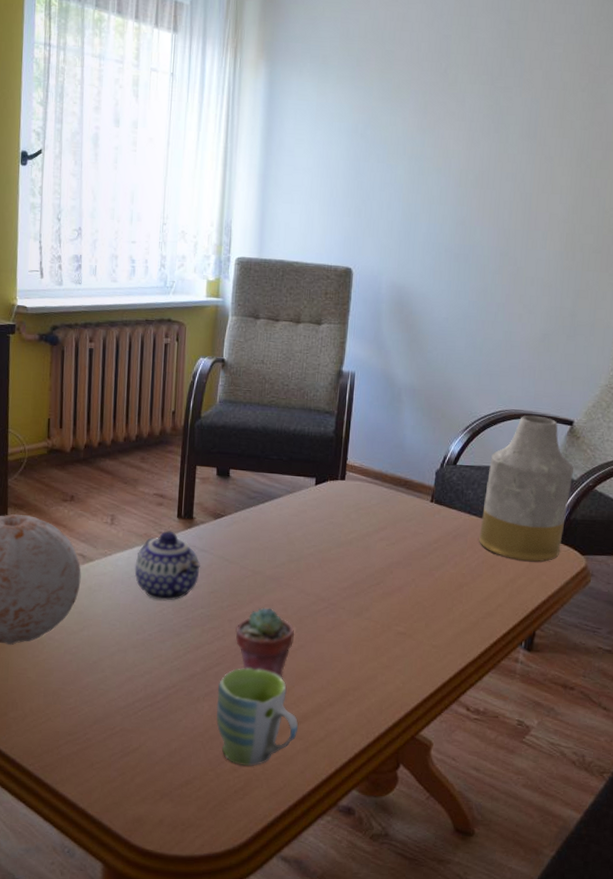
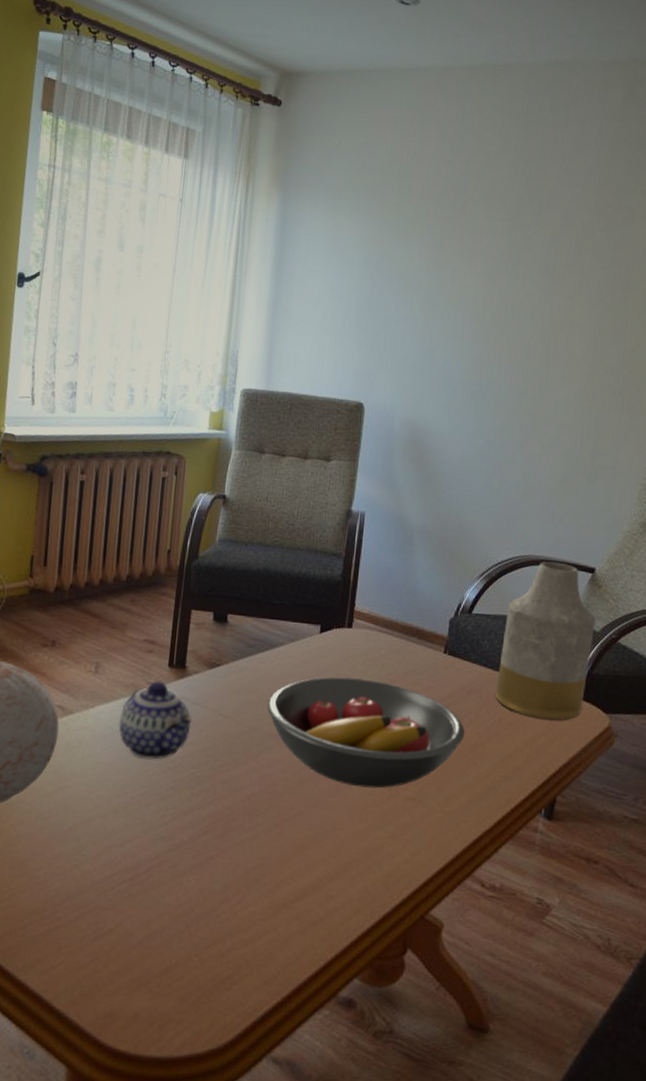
mug: present [216,667,299,766] -> none [203,836,295,950]
potted succulent: present [235,607,295,679] -> none [228,768,294,850]
fruit bowl: none [269,525,451,625] -> present [267,677,466,789]

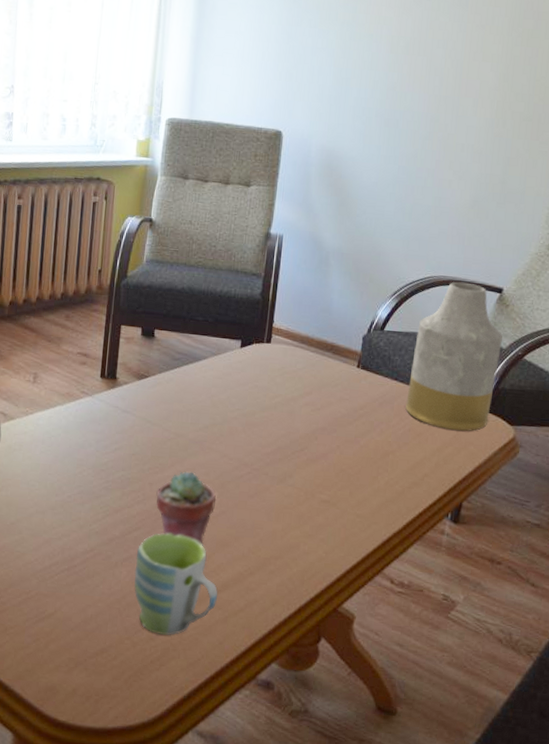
teapot: present [118,681,193,760] -> none [55,390,123,462]
mug: none [203,836,295,950] -> present [134,533,218,635]
potted succulent: none [228,768,294,850] -> present [156,471,217,546]
fruit bowl: present [267,677,466,789] -> none [192,388,377,492]

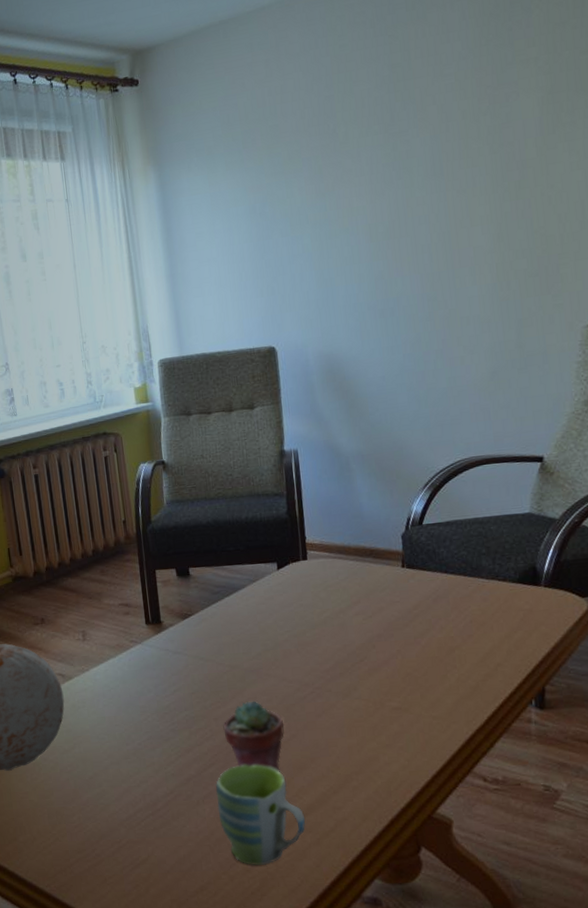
vase: present [405,282,503,431] -> none [458,458,556,615]

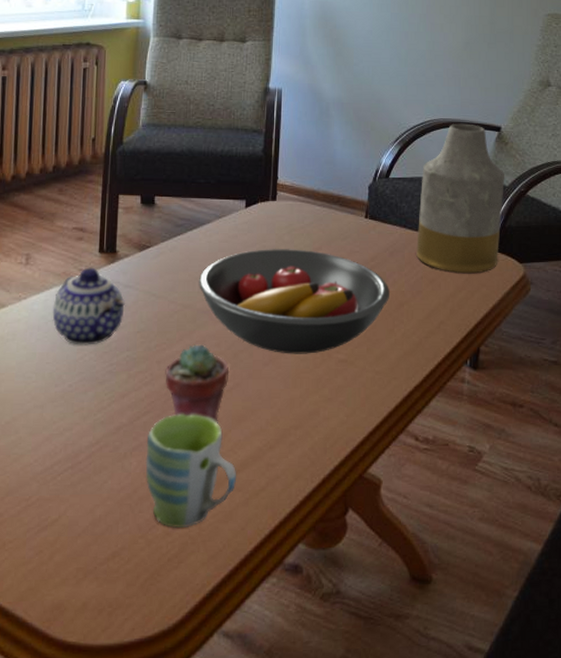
teapot: none [113,638,178,709] -> present [52,267,126,346]
fruit bowl: none [242,604,439,705] -> present [199,248,391,354]
vase: none [458,458,556,615] -> present [416,123,504,274]

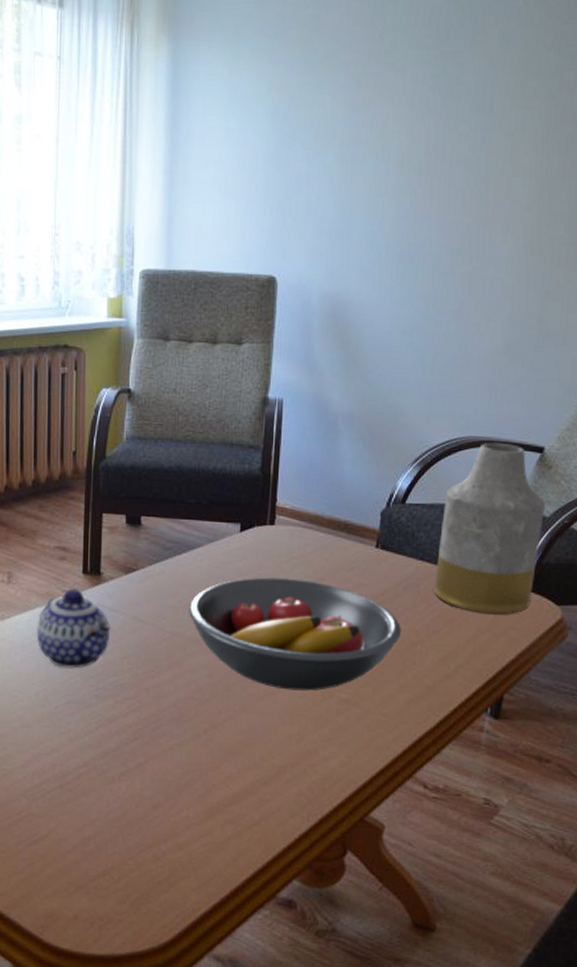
mug: present [145,413,237,528] -> none [134,742,229,854]
potted succulent: present [165,344,230,424] -> none [153,674,222,755]

